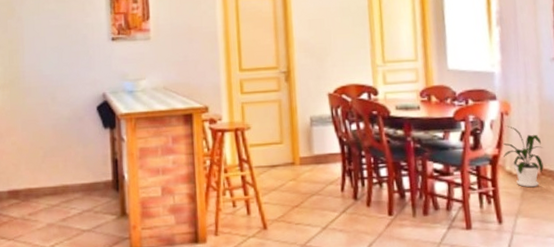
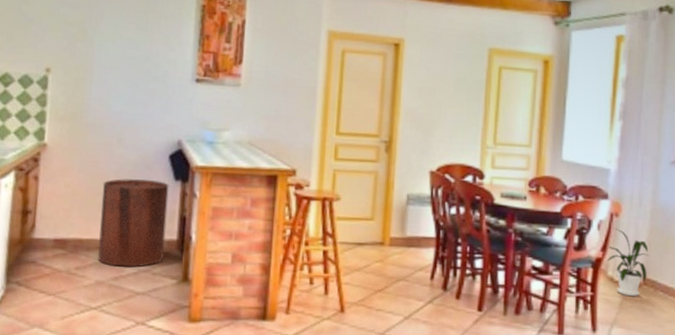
trash can: none [43,130,103,209] -> present [97,178,169,267]

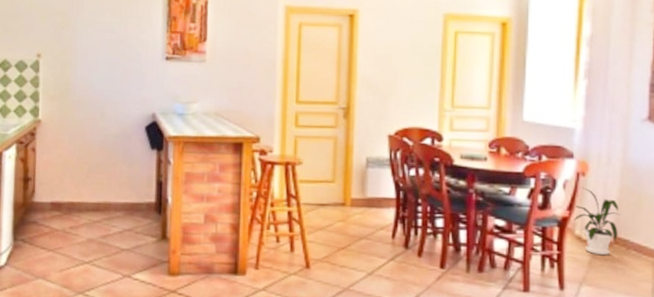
trash can: present [97,178,169,267] -> none [87,149,146,227]

